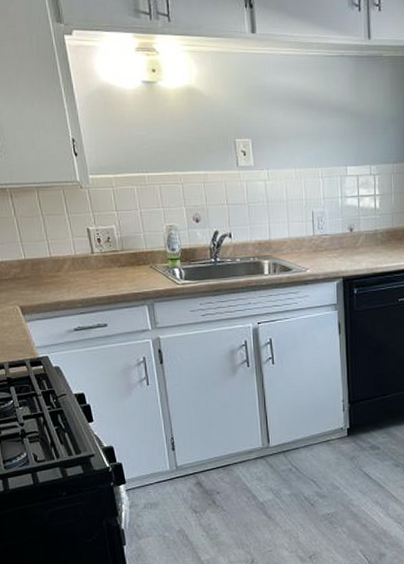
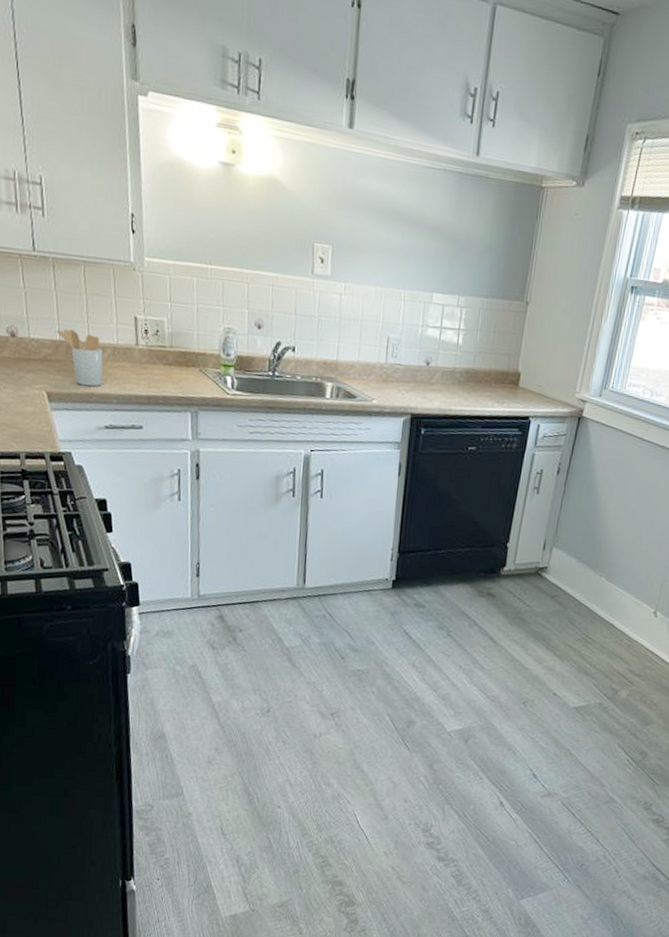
utensil holder: none [21,248,67,296] -> present [56,329,103,387]

